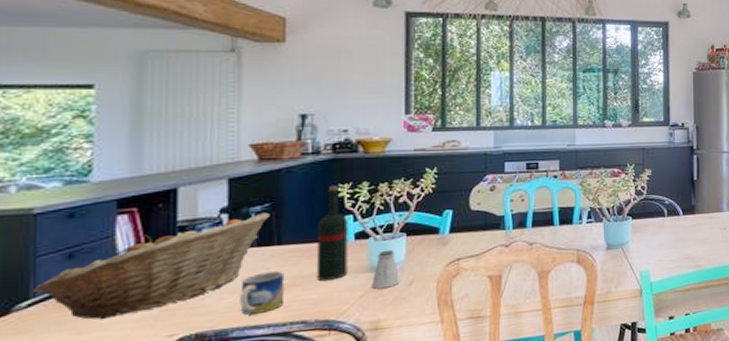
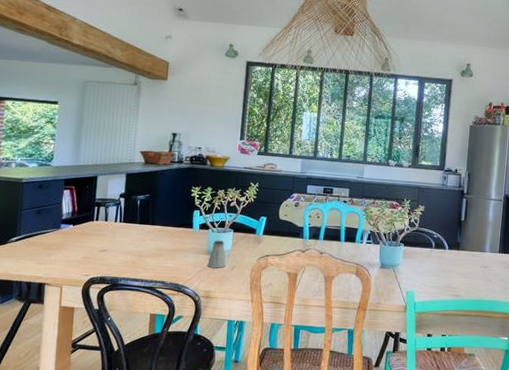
fruit basket: present [33,212,270,320] -> none [19,200,149,257]
mug: present [240,271,285,315] -> none [126,242,154,271]
wine bottle: present [316,186,348,282] -> none [173,188,196,256]

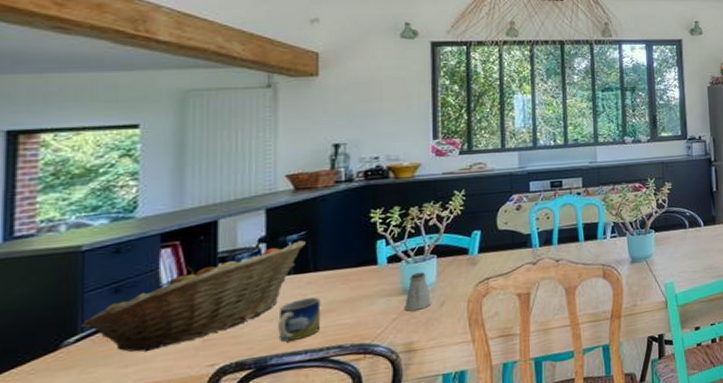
fruit basket: none [19,200,149,257] -> present [81,240,306,353]
mug: none [126,242,154,271] -> present [278,297,321,342]

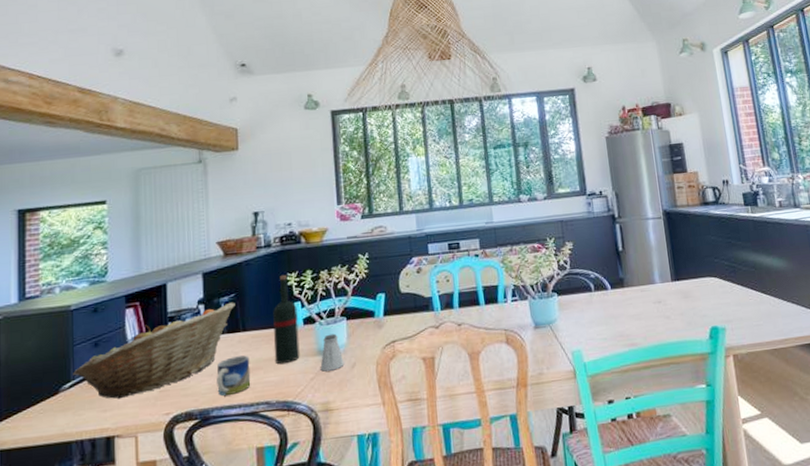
wine bottle: none [351,212,382,306] -> present [273,275,300,365]

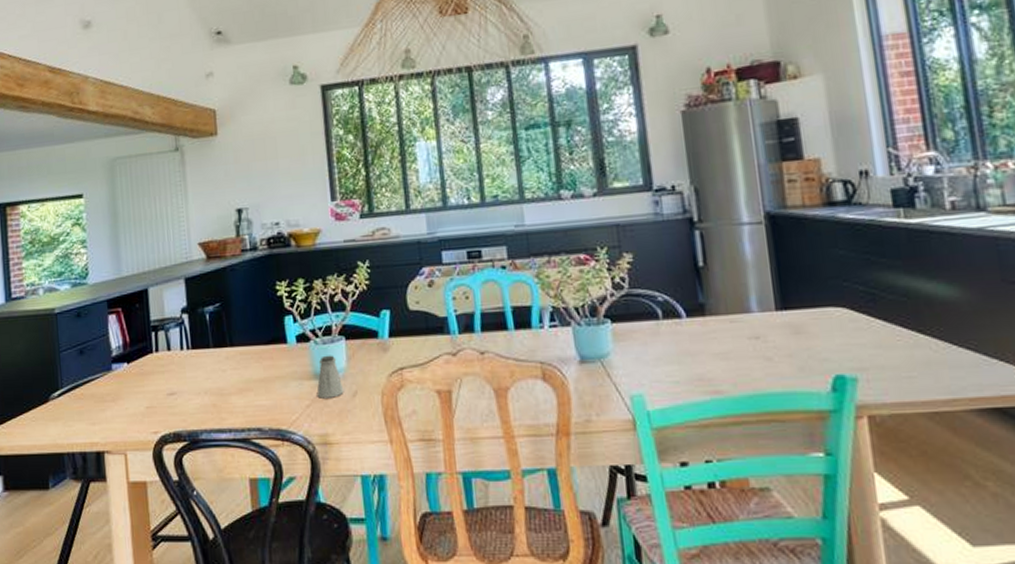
fruit basket: present [73,302,235,400] -> none [61,312,221,413]
mug: present [217,355,251,396] -> none [204,374,241,417]
wine bottle: present [273,275,300,365] -> none [262,284,294,387]

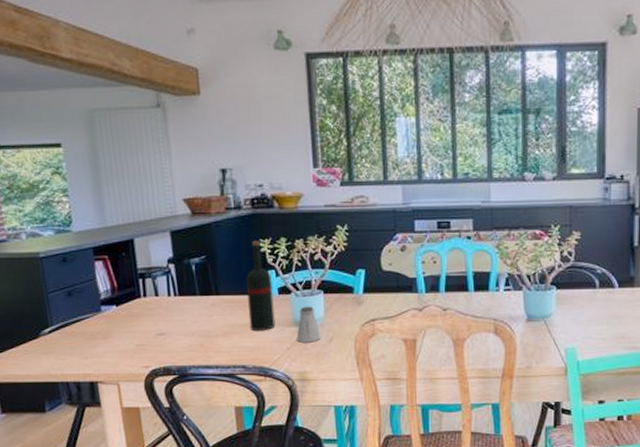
wine bottle: none [262,284,294,387] -> present [246,241,276,331]

